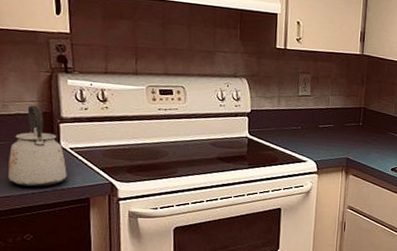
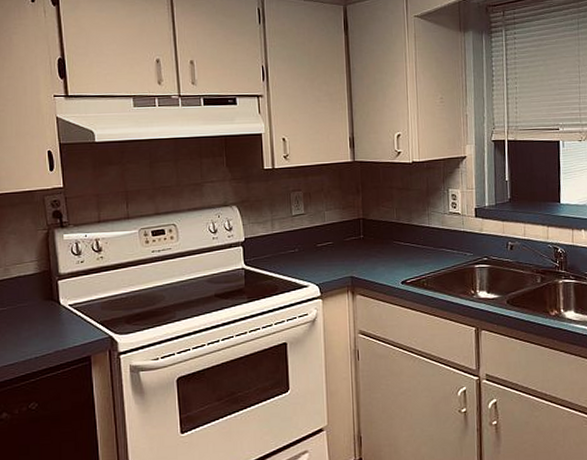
kettle: present [8,105,67,187] -> none [12,265,68,351]

